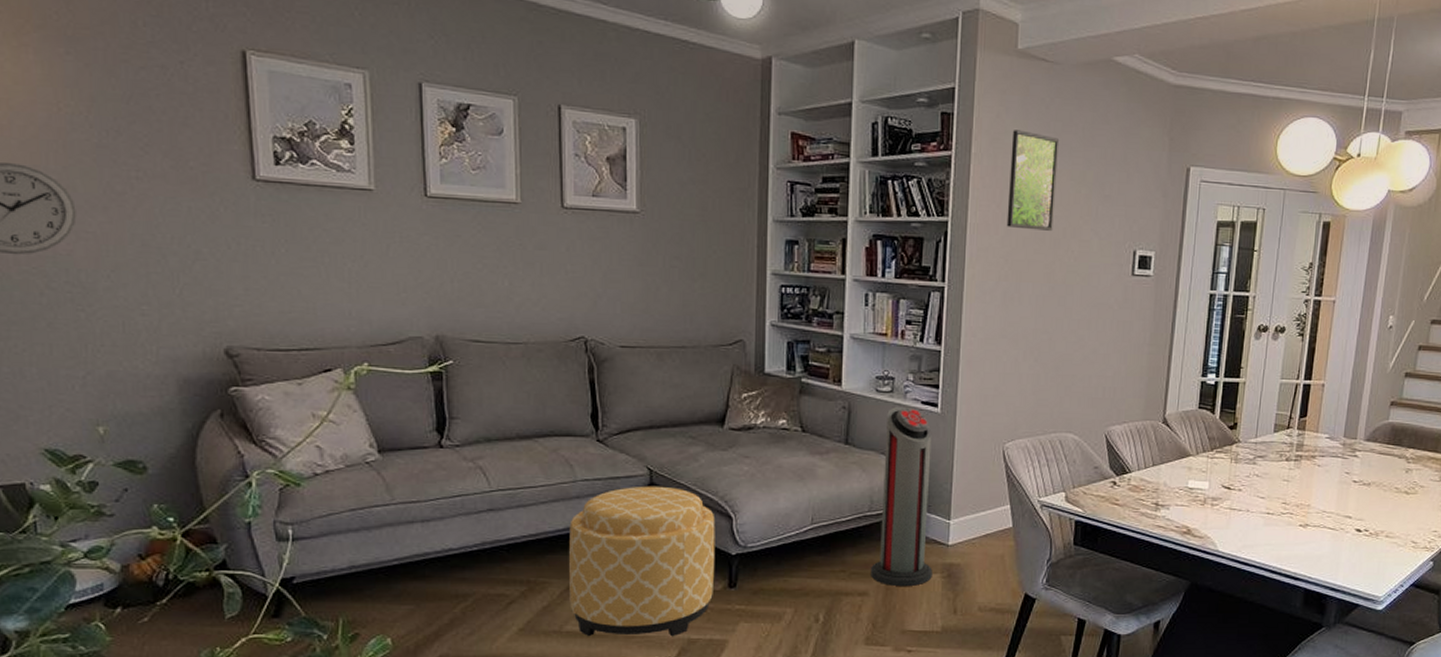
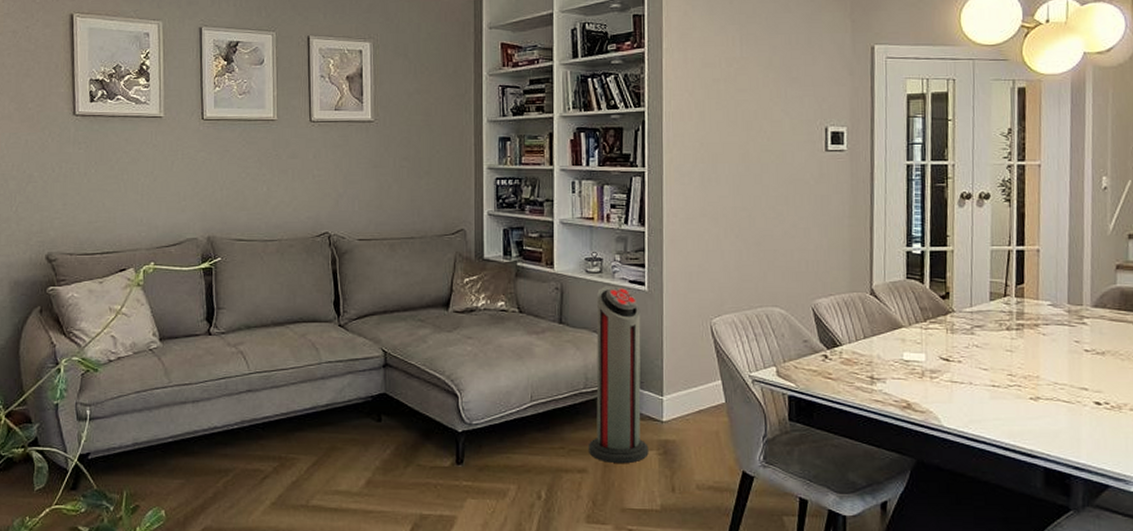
ottoman: present [569,486,716,637] -> none [315,366,443,512]
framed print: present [1006,130,1060,231] -> none [699,25,745,114]

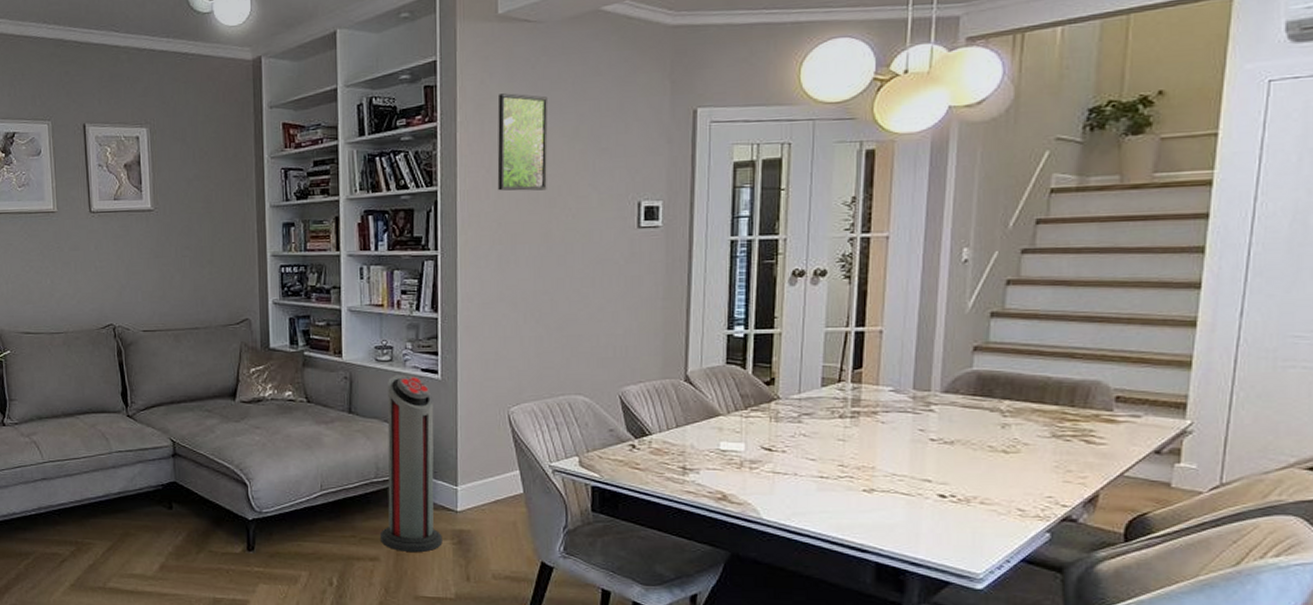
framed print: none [699,25,745,114] -> present [497,93,549,191]

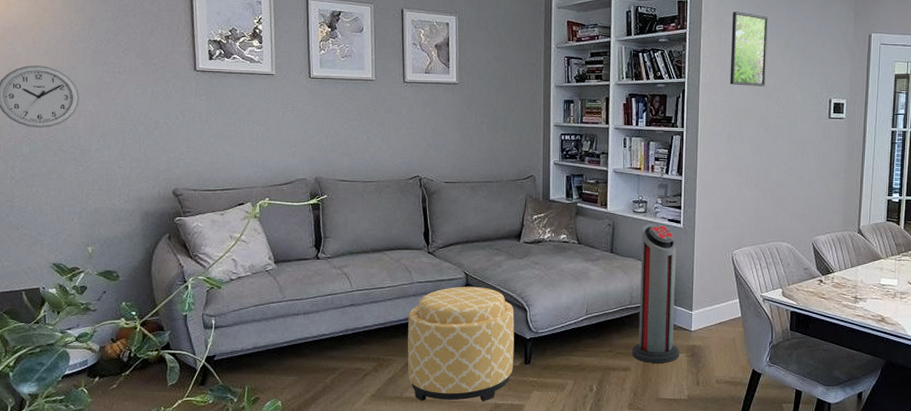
ottoman: none [108,456,234,596] -> present [408,286,514,402]

